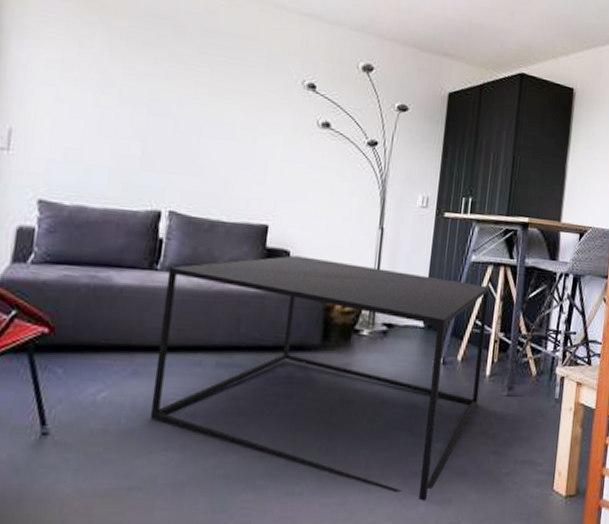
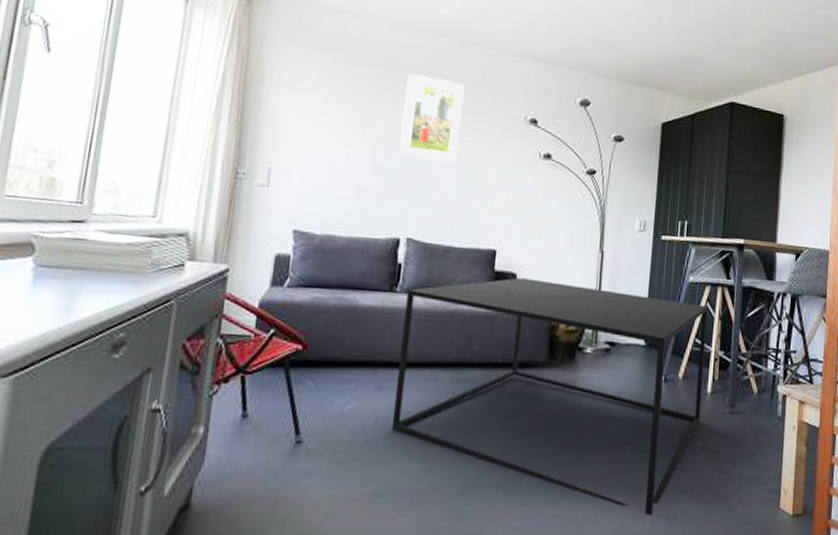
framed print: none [160,27,236,130] -> present [398,73,465,163]

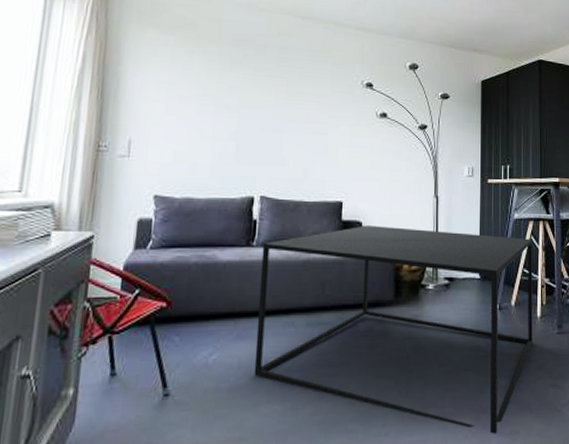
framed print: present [398,73,465,163] -> none [249,48,306,126]

